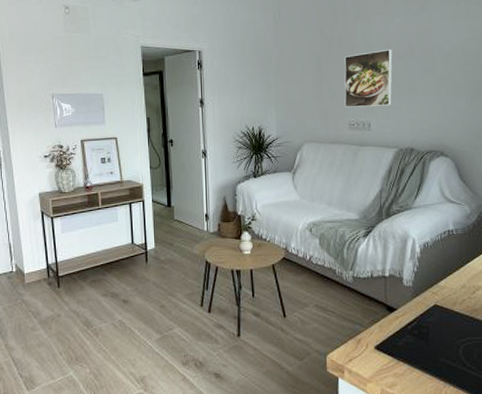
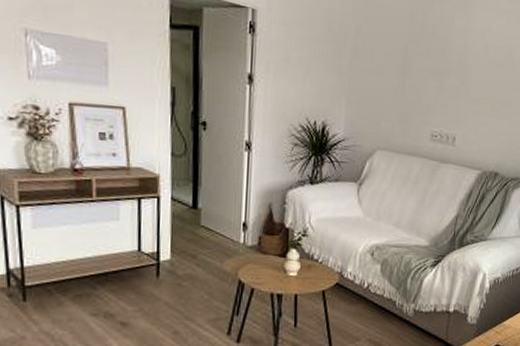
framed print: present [344,49,393,107] -> none [429,51,490,120]

